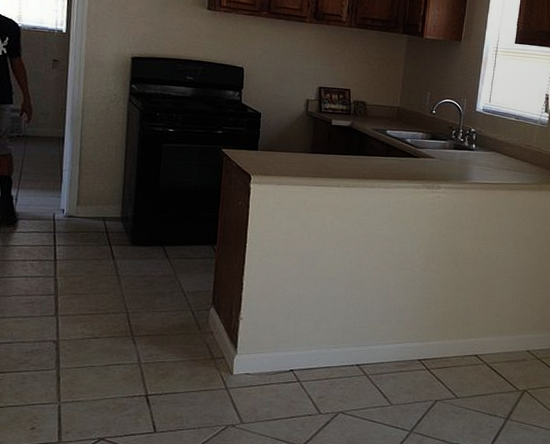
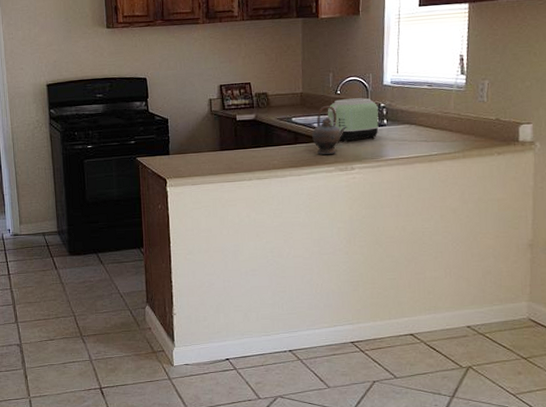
teapot: none [404,123,439,172] -> present [312,106,347,156]
toaster: none [419,119,469,161] -> present [326,98,379,142]

